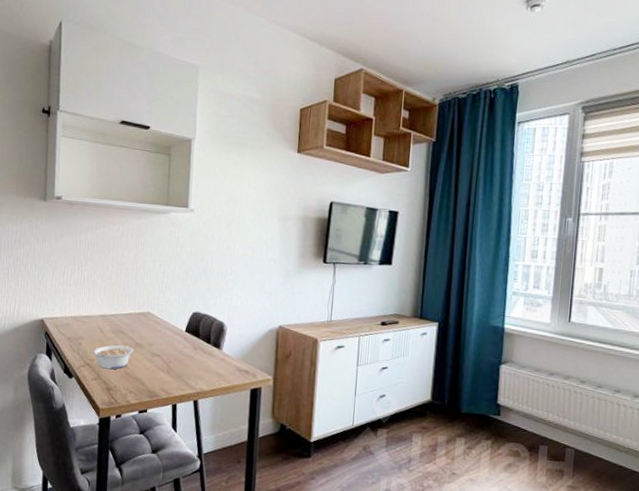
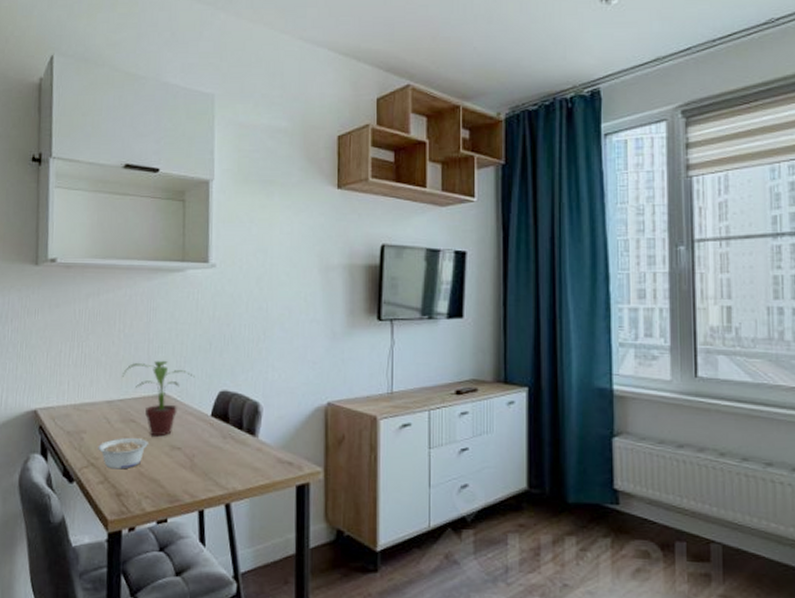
potted plant: none [113,285,173,345] -> present [121,360,195,437]

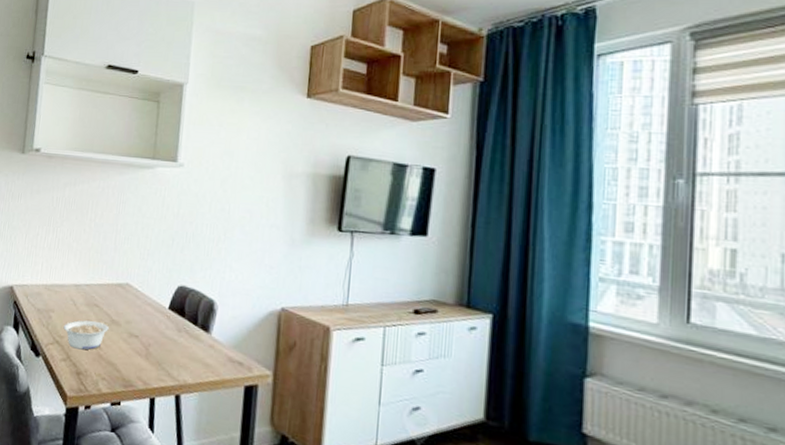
potted plant: present [121,360,195,437] -> none [89,251,156,323]

